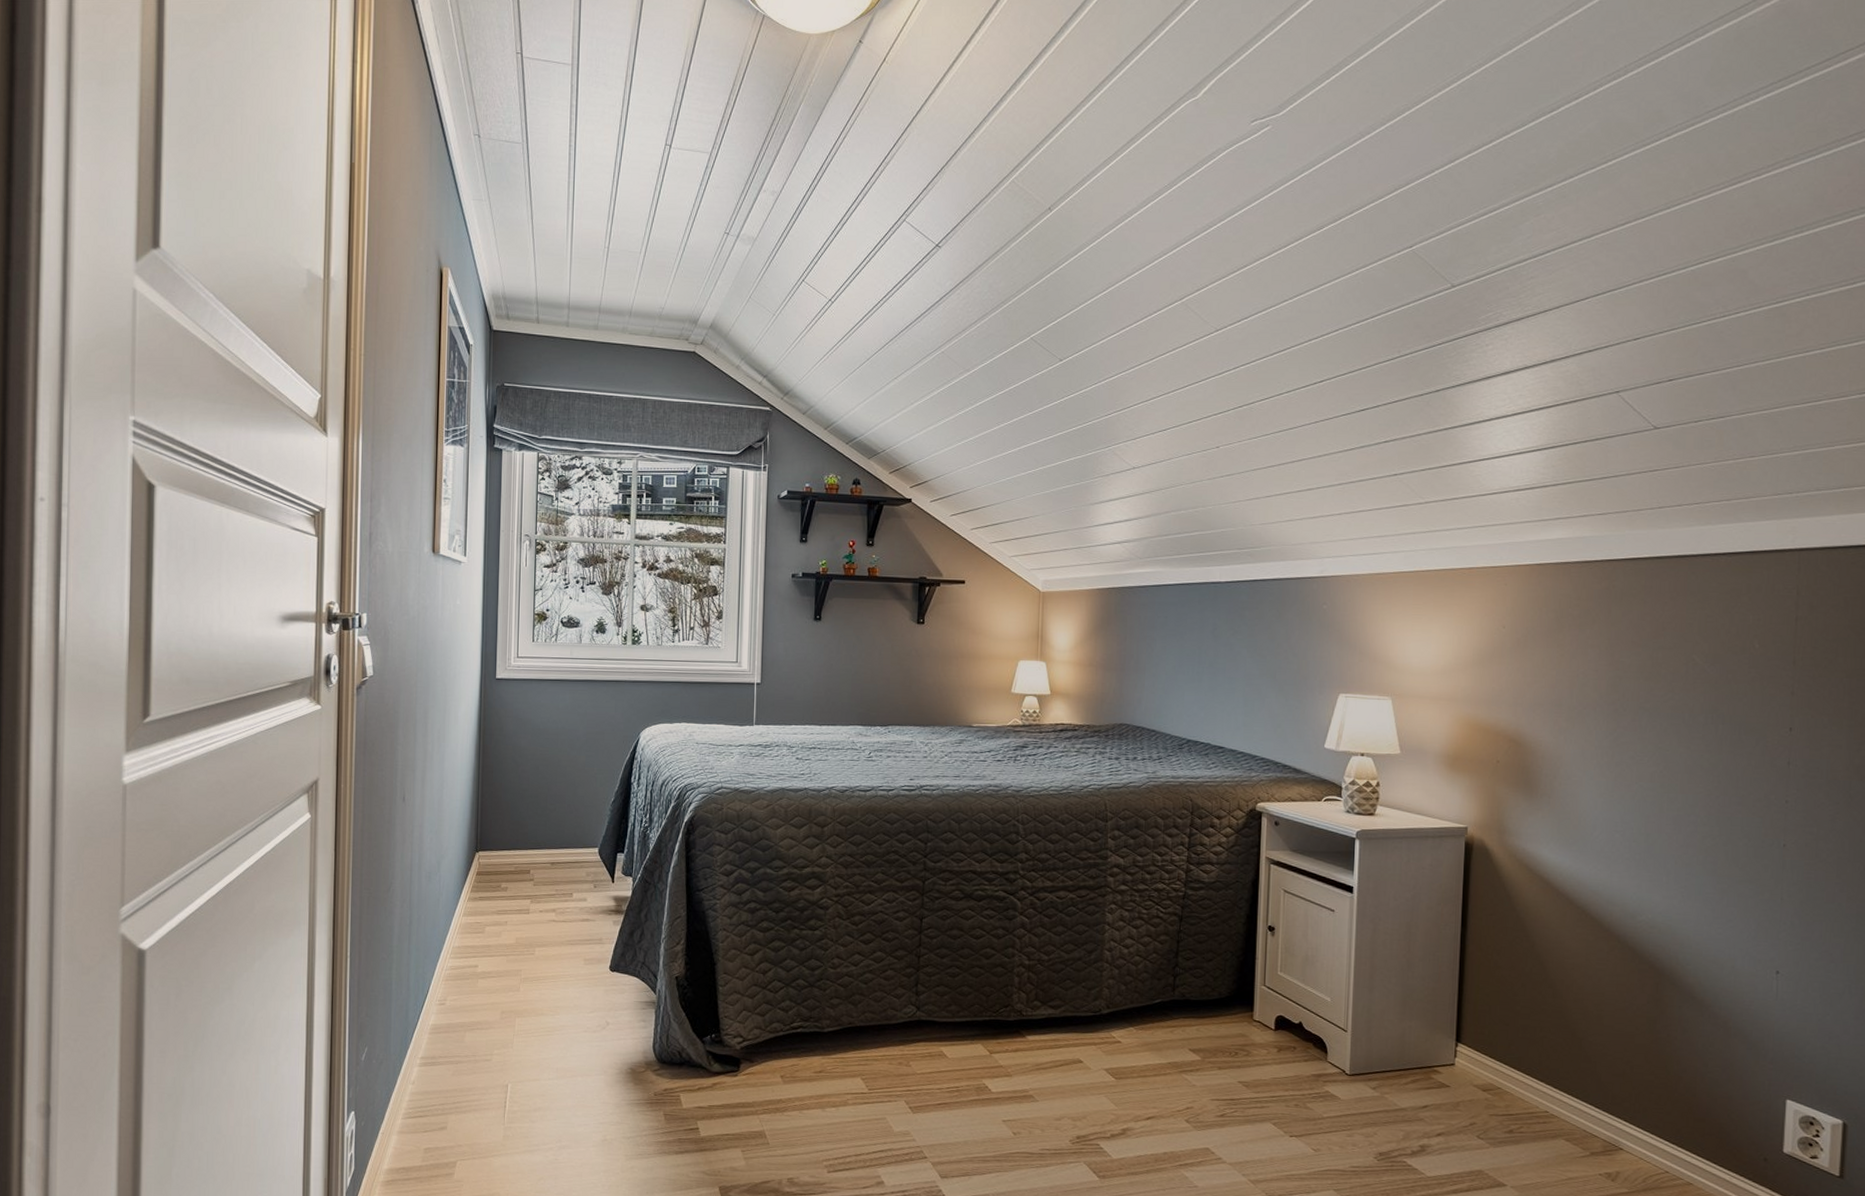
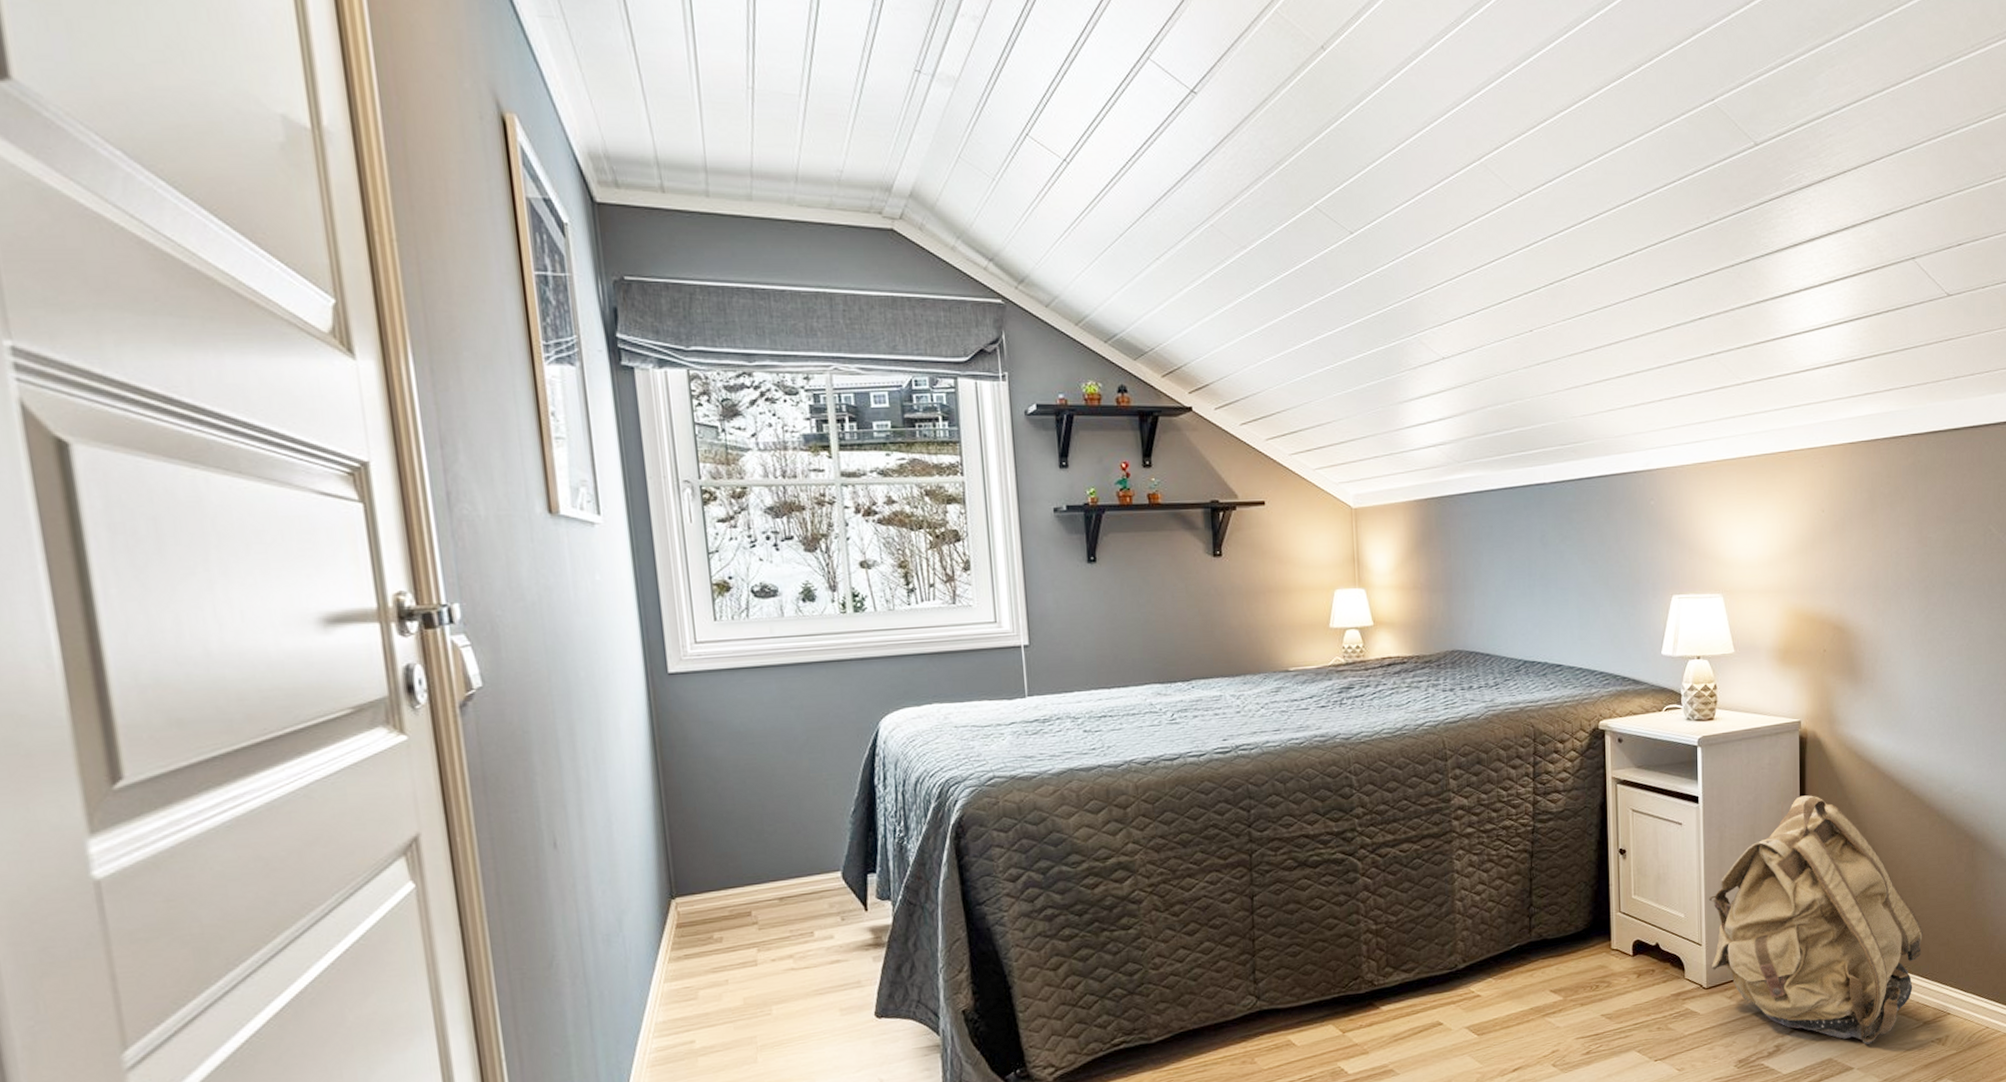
backpack: none [1356,901,1596,1164] -> present [1708,795,1924,1044]

